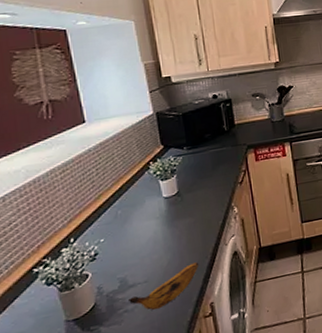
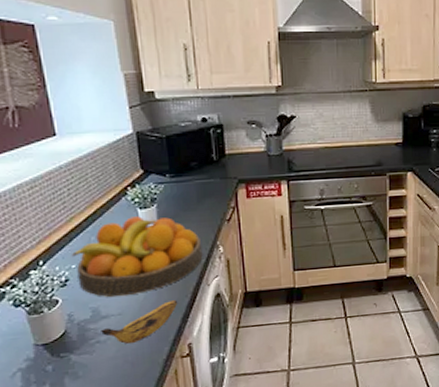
fruit bowl: none [99,186,220,267] -> present [71,216,203,298]

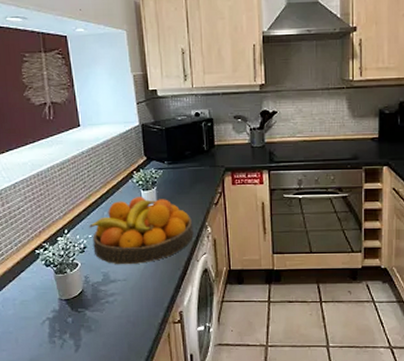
banana: present [101,300,178,344] -> none [110,272,172,307]

